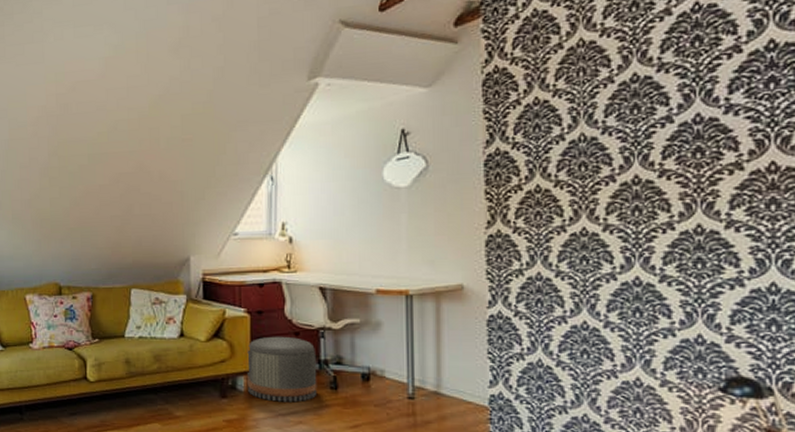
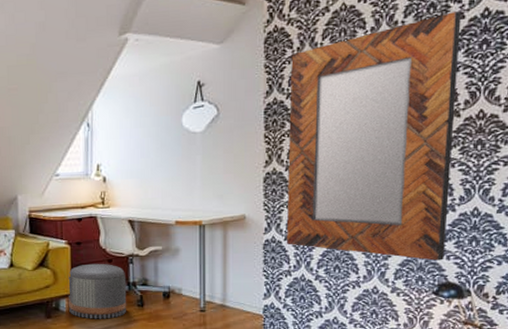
home mirror: none [516,44,738,348] -> present [287,11,462,261]

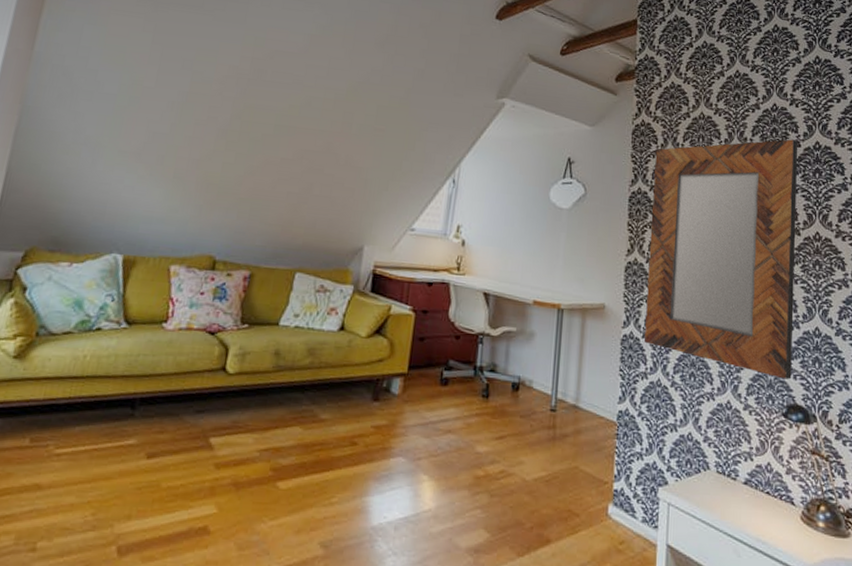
pouf: present [68,263,127,319] -> none [402,337,473,410]

